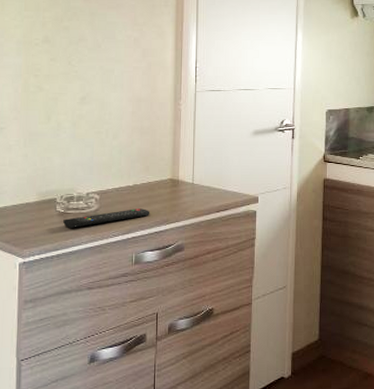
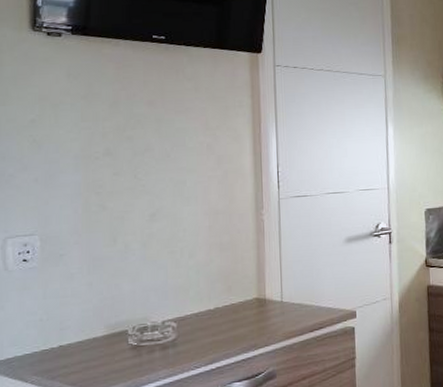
remote control: present [63,208,150,228] -> none [137,334,236,363]

